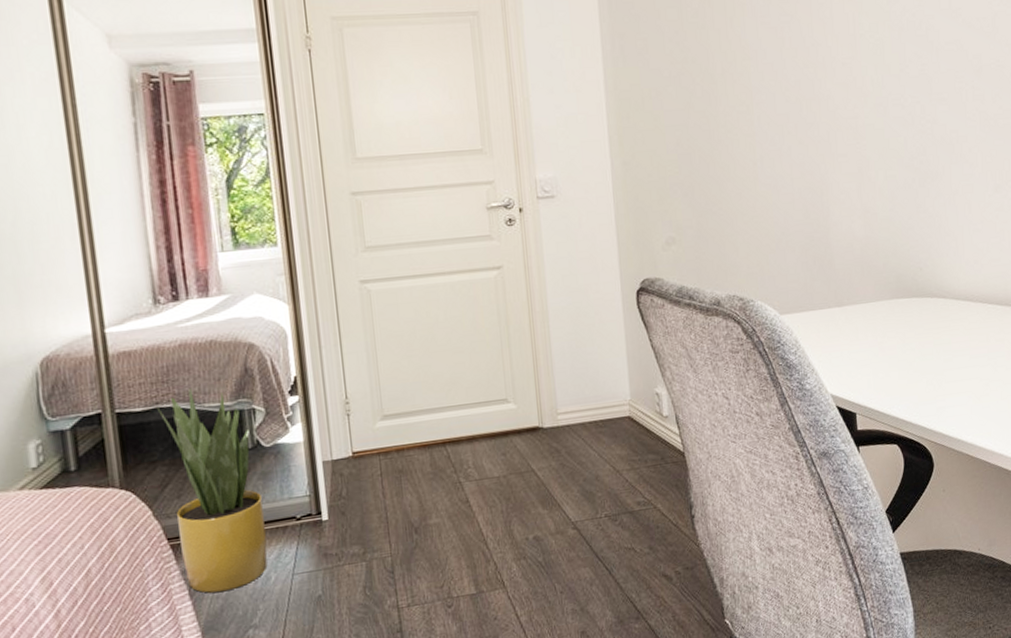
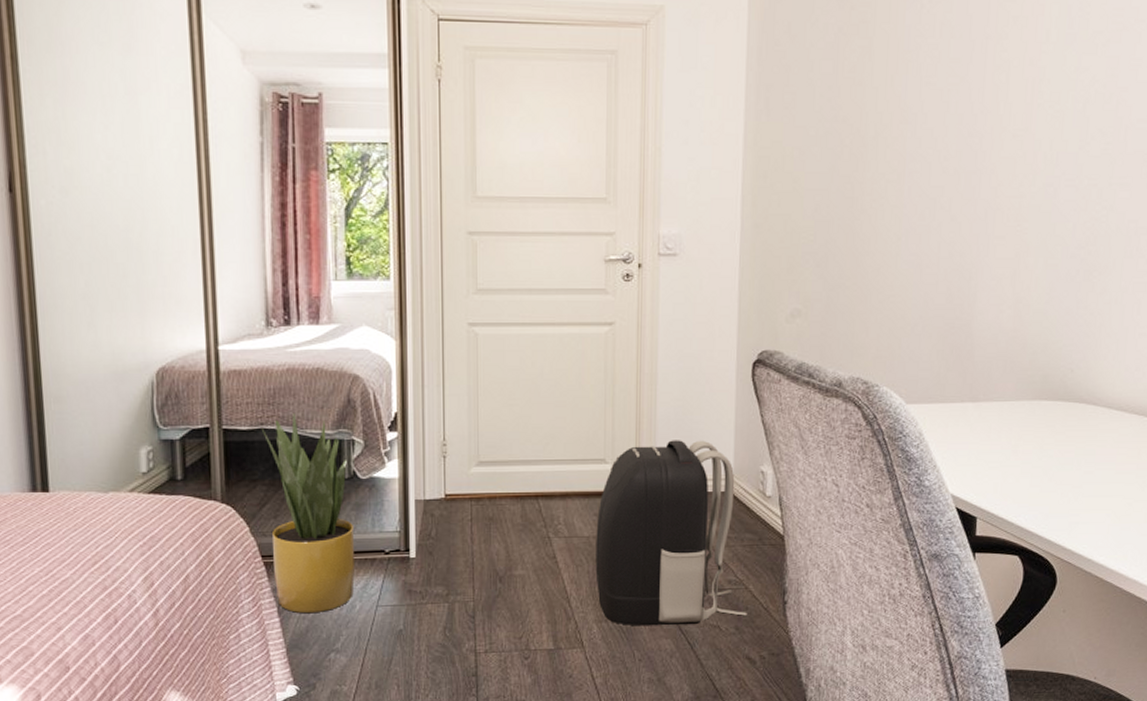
backpack: none [505,370,659,560] -> present [595,440,747,626]

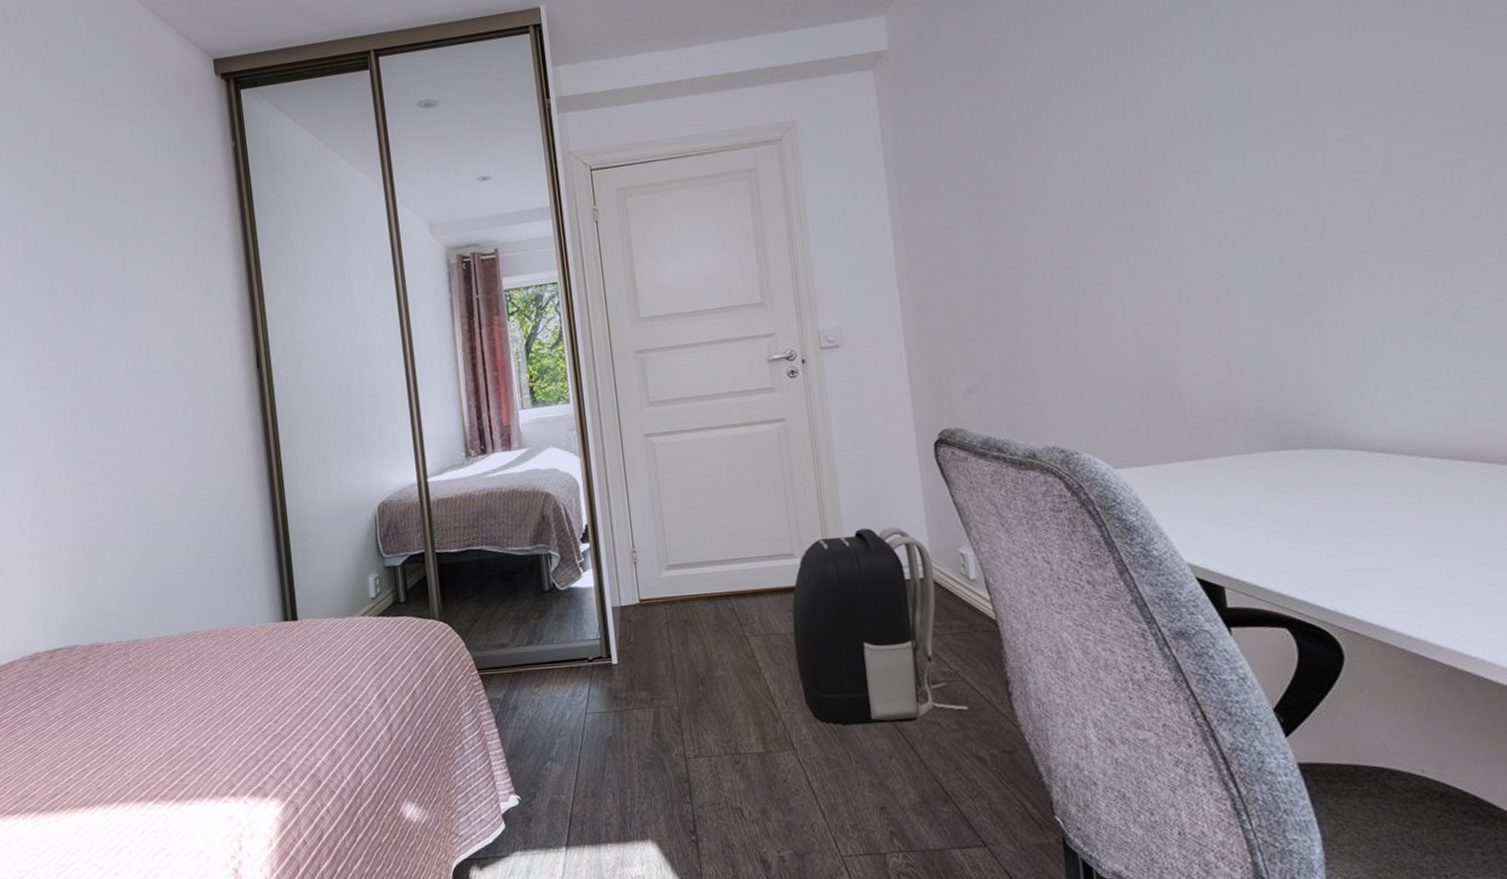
planter: present [261,413,355,614] -> none [468,533,563,724]

